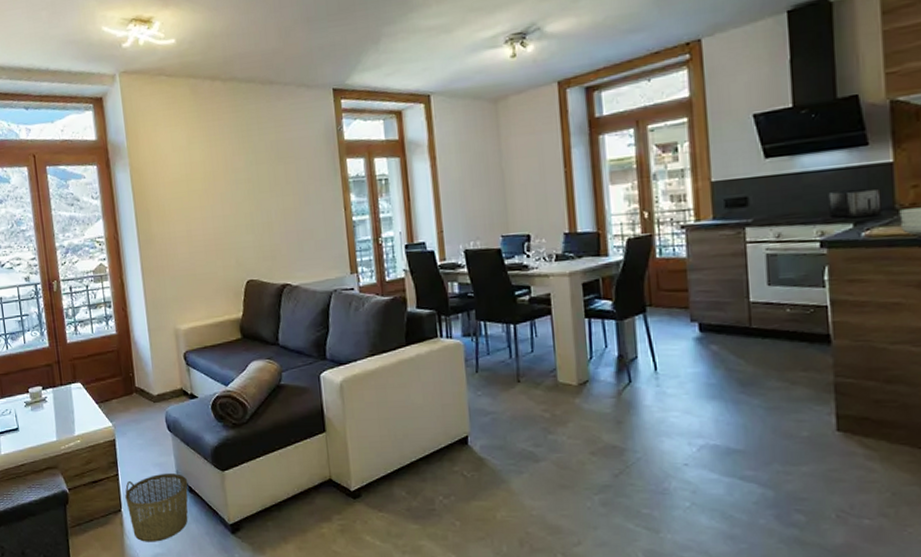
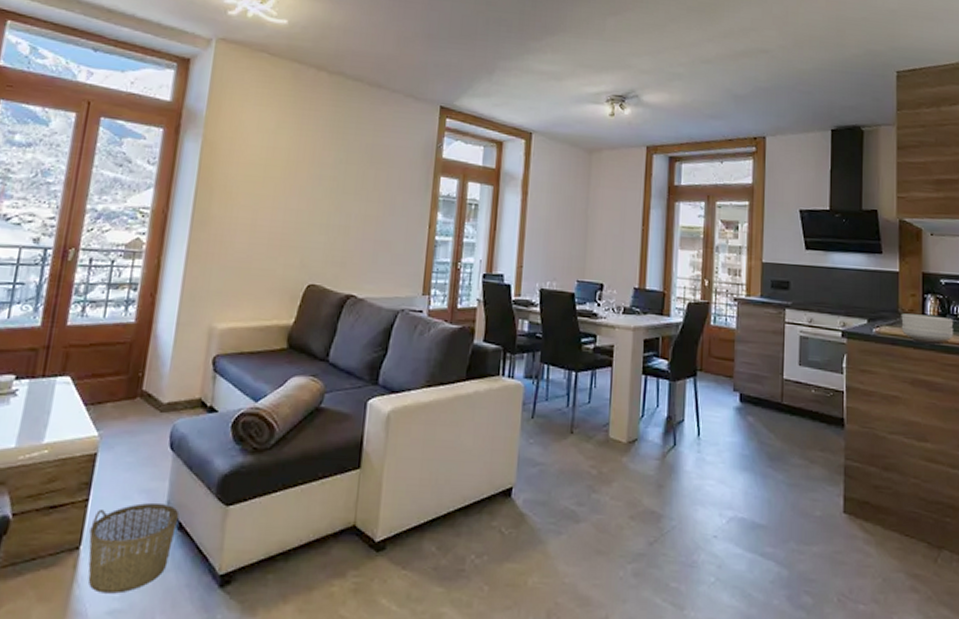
toaster: present [828,188,882,219] -> none [850,288,889,316]

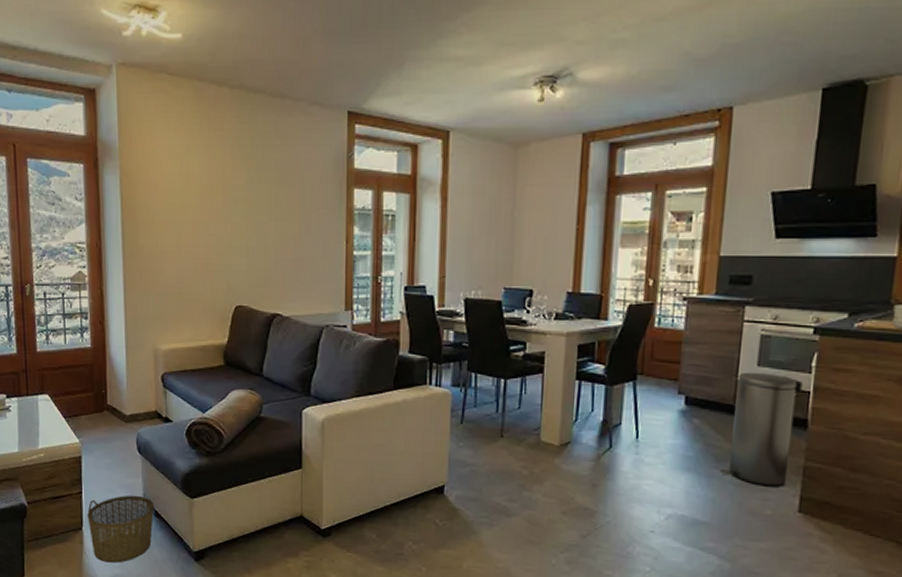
pedal bin: none [774,371,837,487] -> present [721,372,803,487]

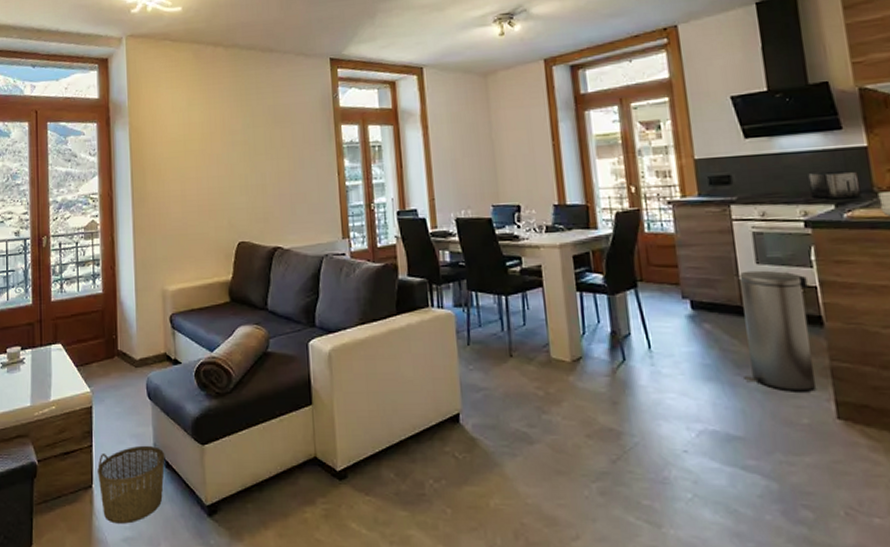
toaster: none [827,279,880,309] -> present [808,170,862,200]

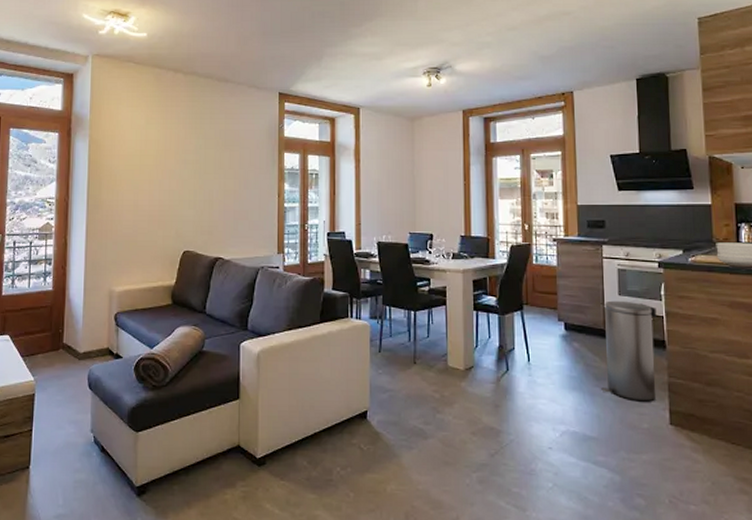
basket: present [97,445,165,524] -> none [35,431,101,502]
toaster: present [808,170,862,200] -> none [664,222,703,246]

